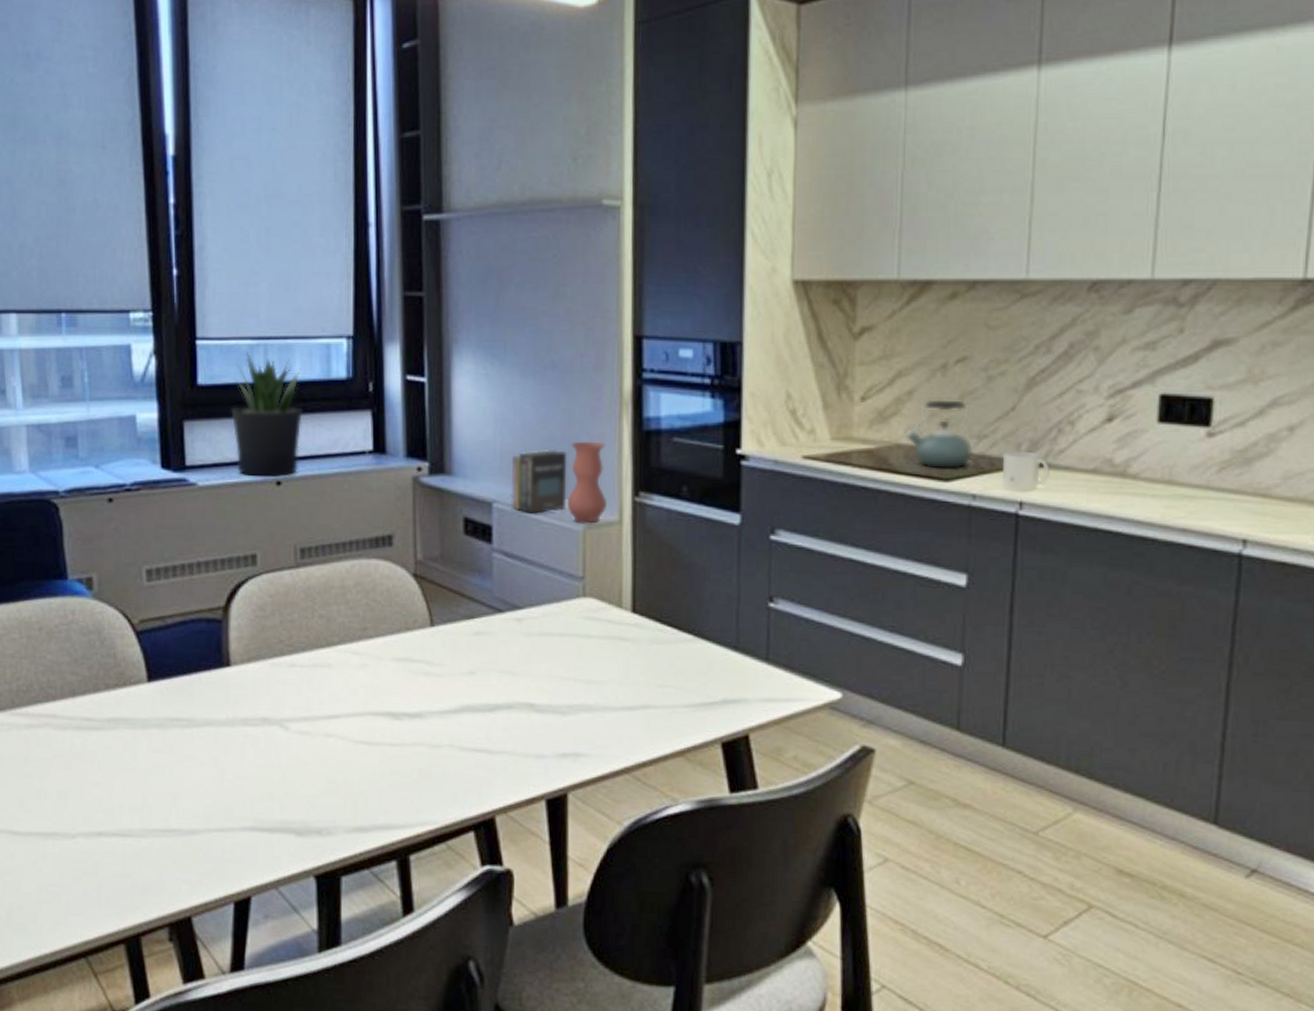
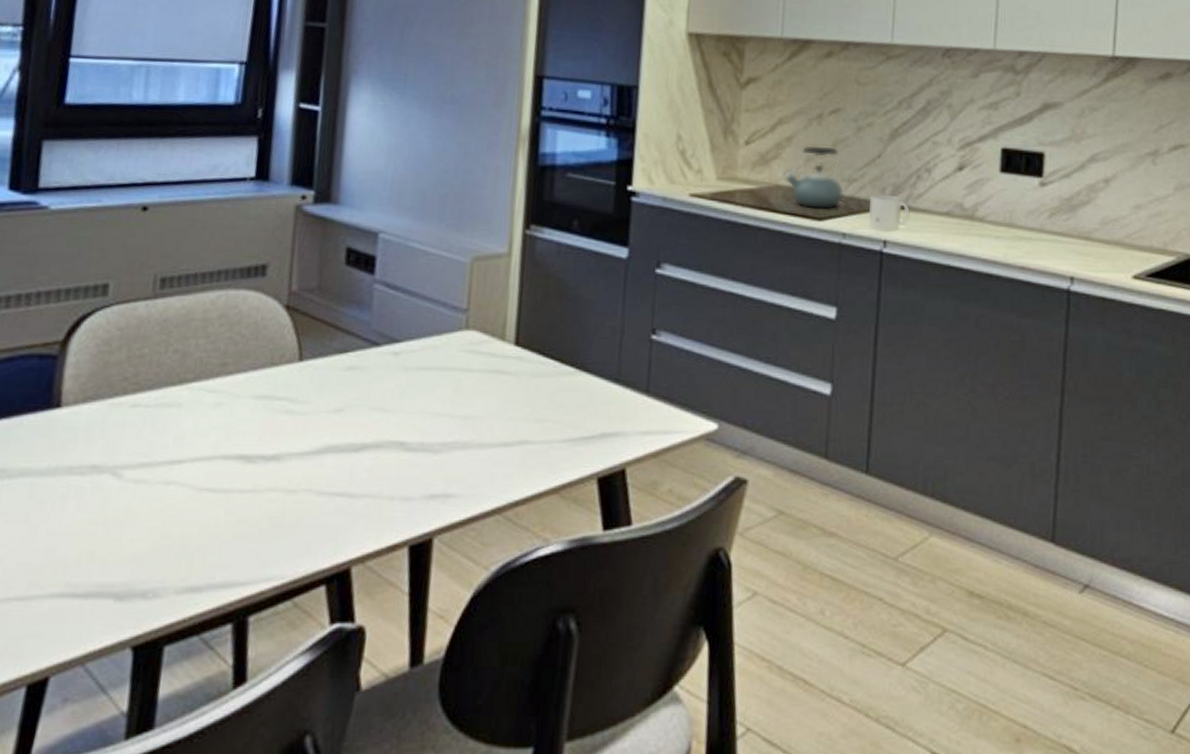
planter: present [231,351,302,478] -> none [99,72,186,203]
books: present [511,450,567,514] -> none [399,181,461,245]
vase: present [566,441,608,524] -> none [456,174,501,256]

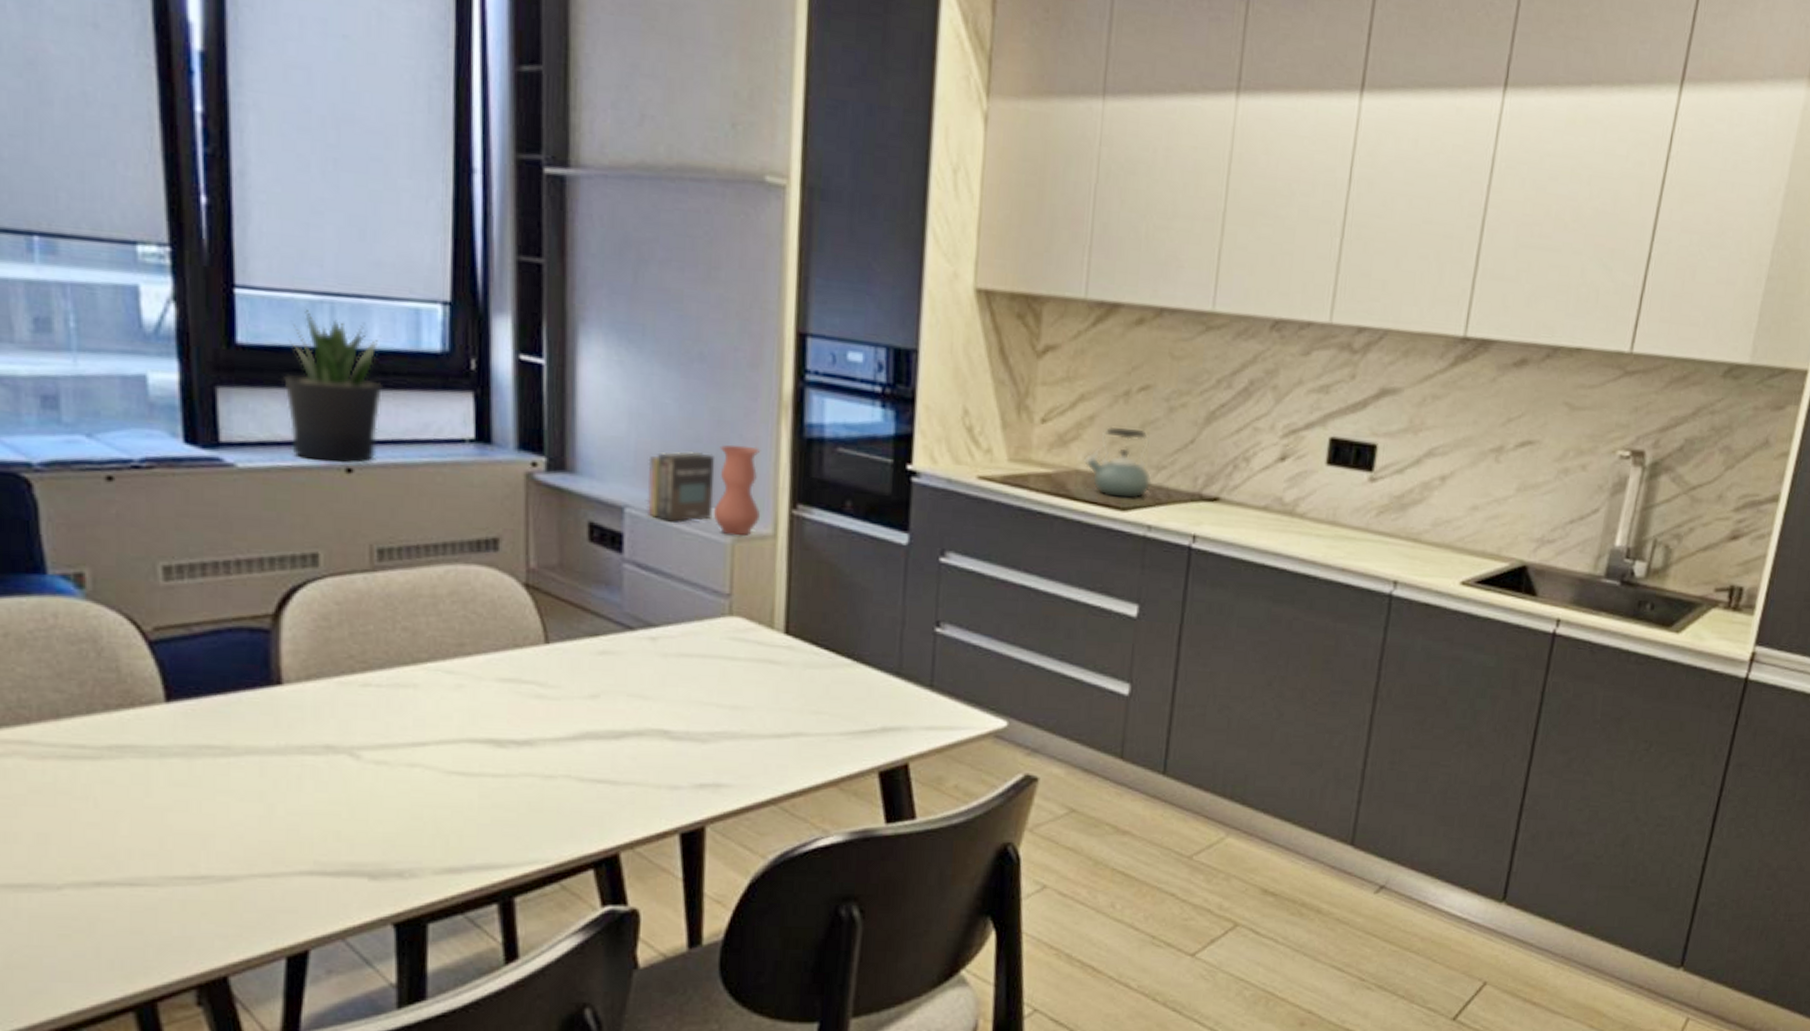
planter: none [99,72,186,203] -> present [284,308,382,463]
books: none [399,181,461,245] -> present [648,451,716,523]
vase: none [456,174,501,256] -> present [713,444,761,536]
mug: present [869,194,910,233] -> none [1178,484,1224,527]

